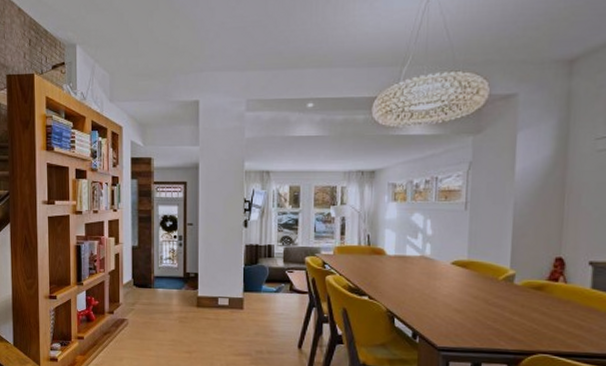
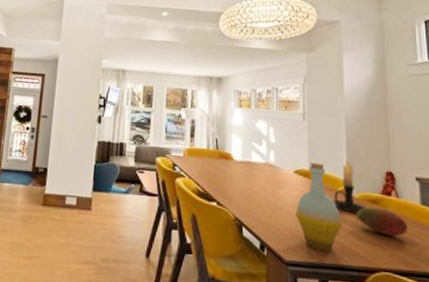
bottle: none [450,253,501,338] -> present [295,162,342,252]
candle holder: none [491,244,530,301] -> present [332,156,368,214]
fruit: none [517,293,574,321] -> present [356,206,409,237]

